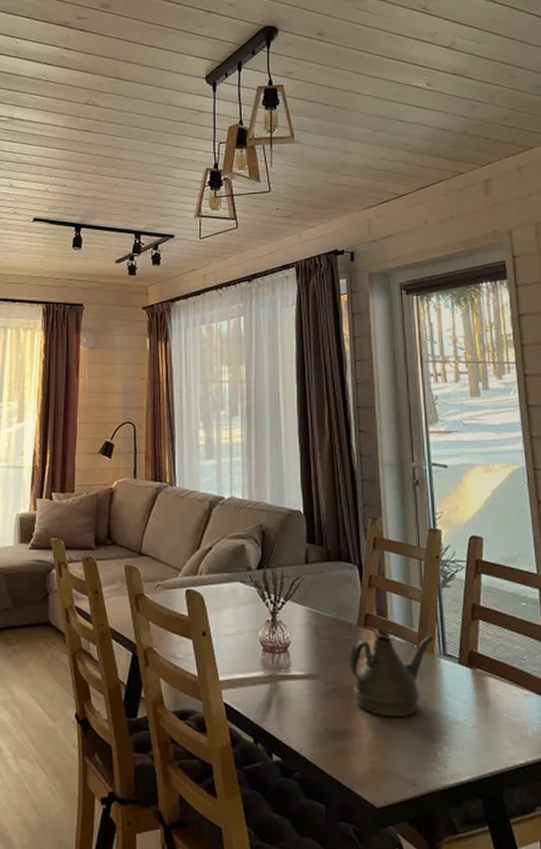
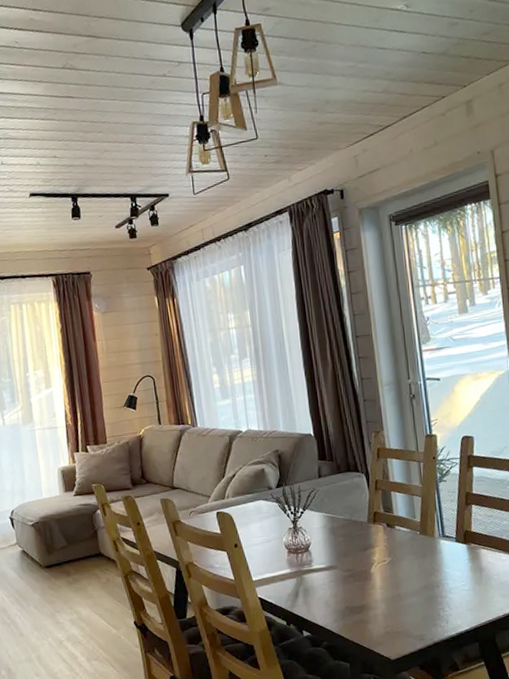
teapot: present [350,635,435,718] -> none [362,522,434,591]

